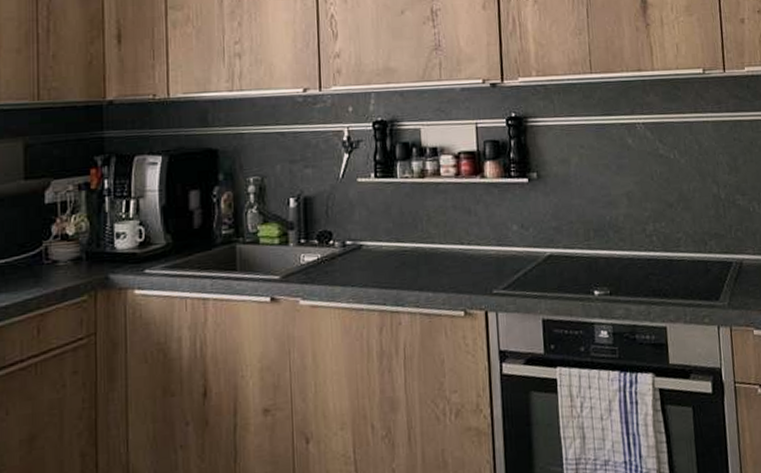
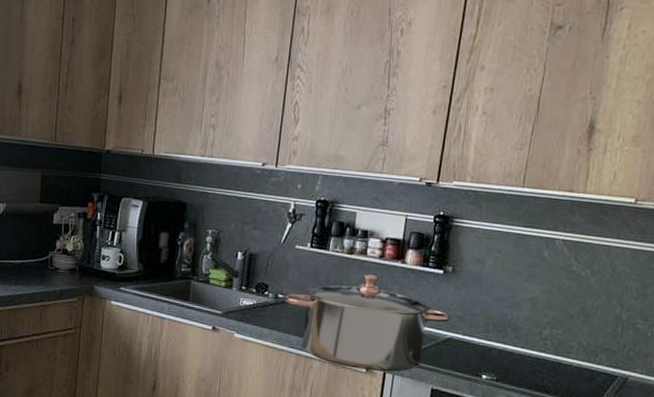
cooking pot: none [352,197,548,315] -> present [283,274,452,372]

